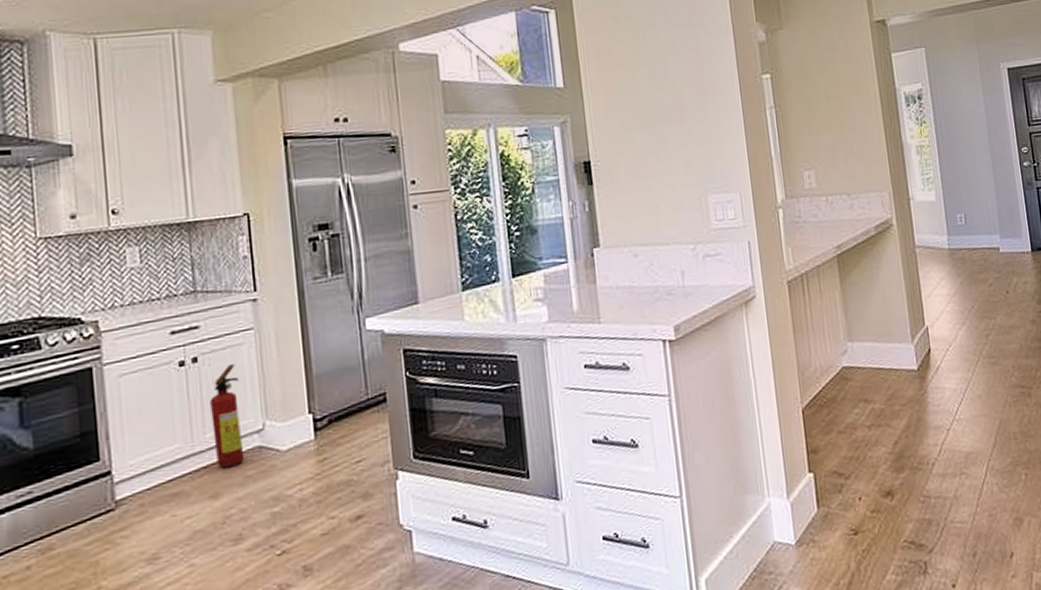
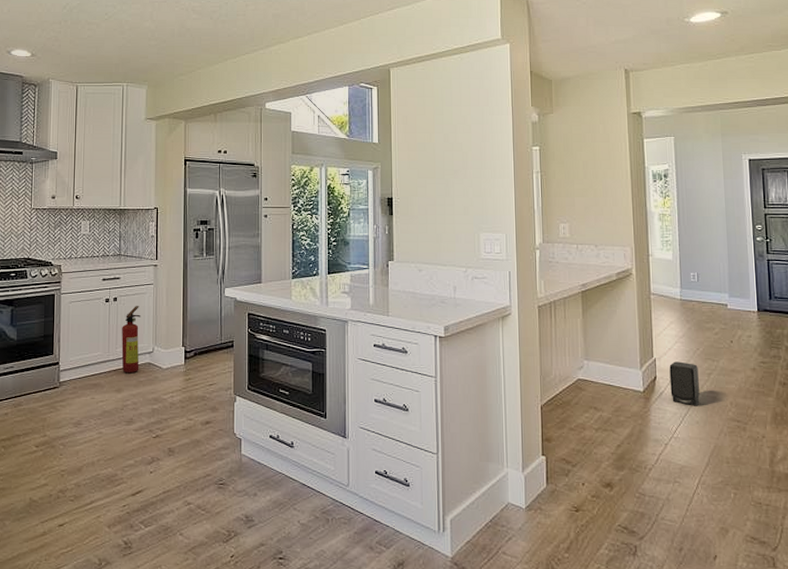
speaker: none [943,325,980,378] -> present [669,361,700,406]

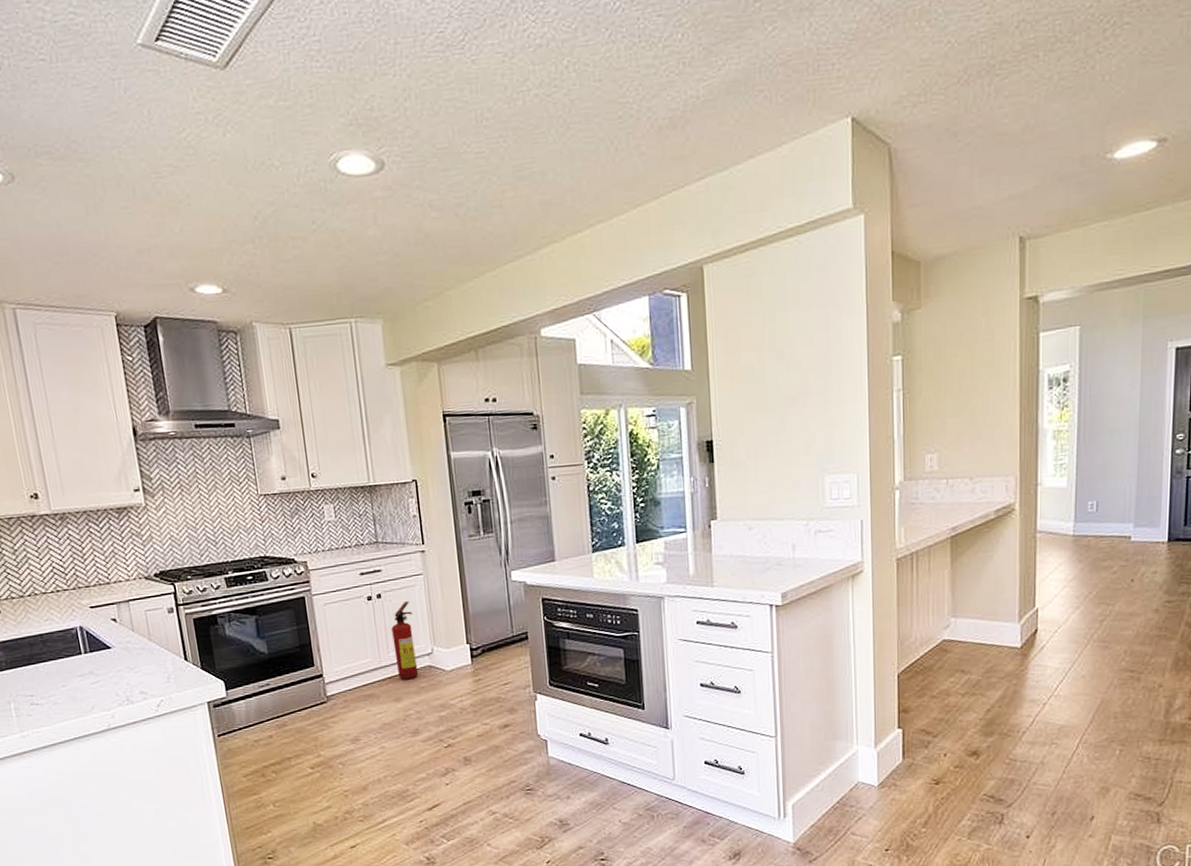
speaker: present [669,361,700,406] -> none [1053,609,1089,659]

